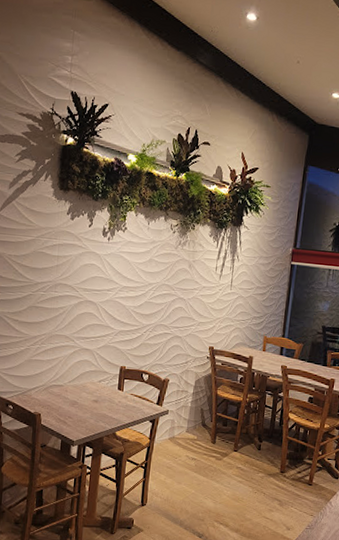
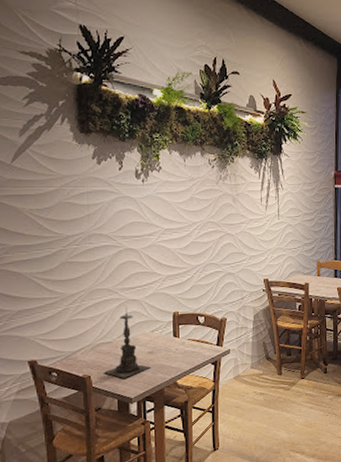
candle holder: none [53,355,94,421] -> present [104,307,151,378]

